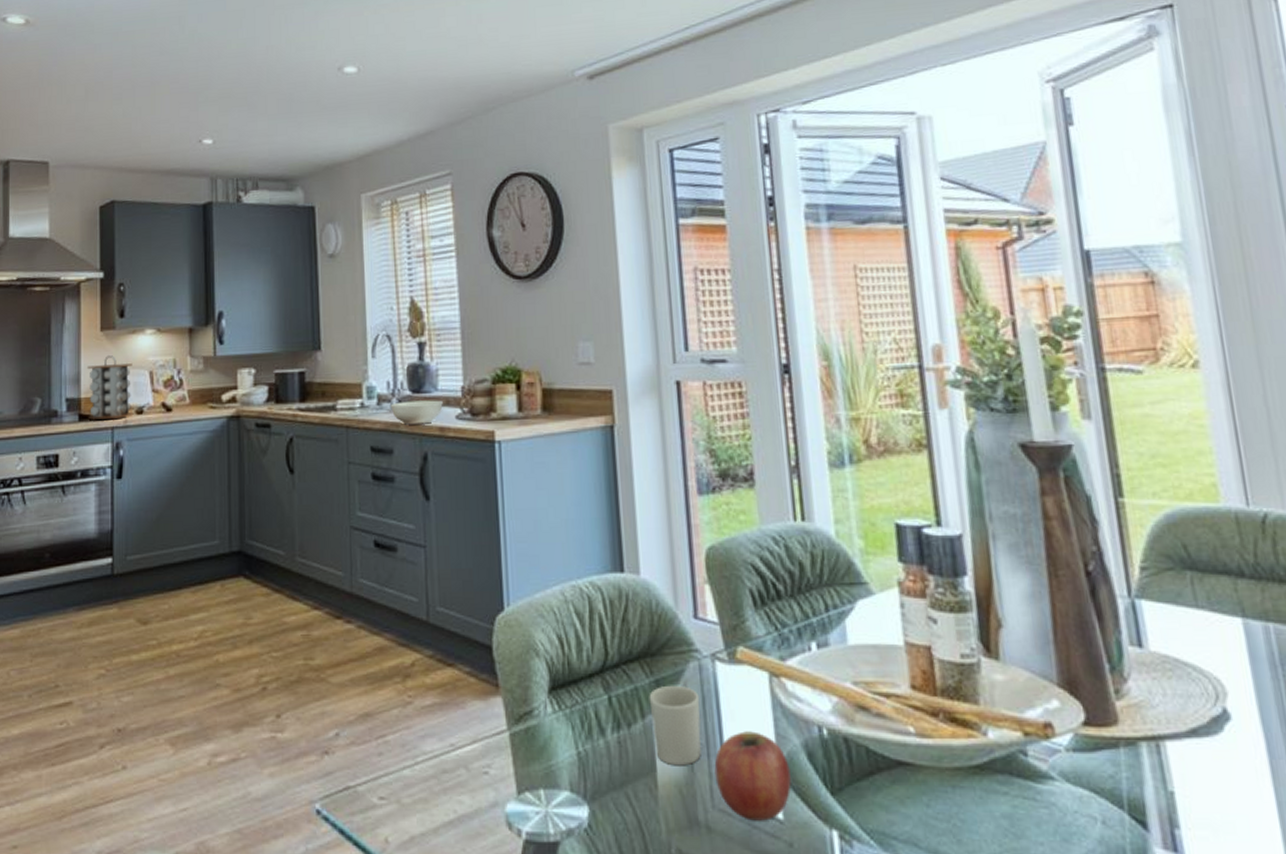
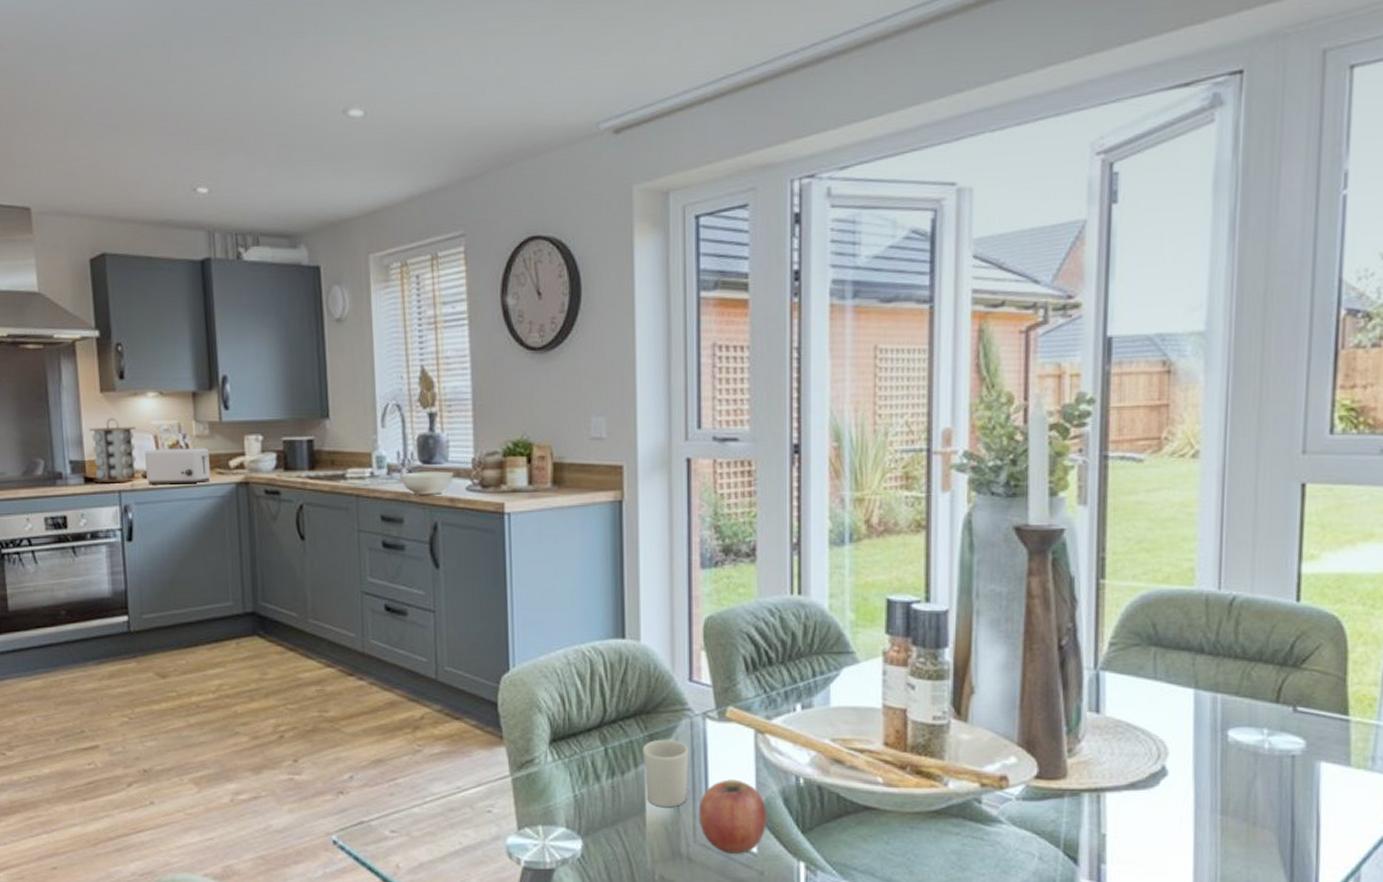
toaster: none [139,382,203,421] -> present [144,447,210,485]

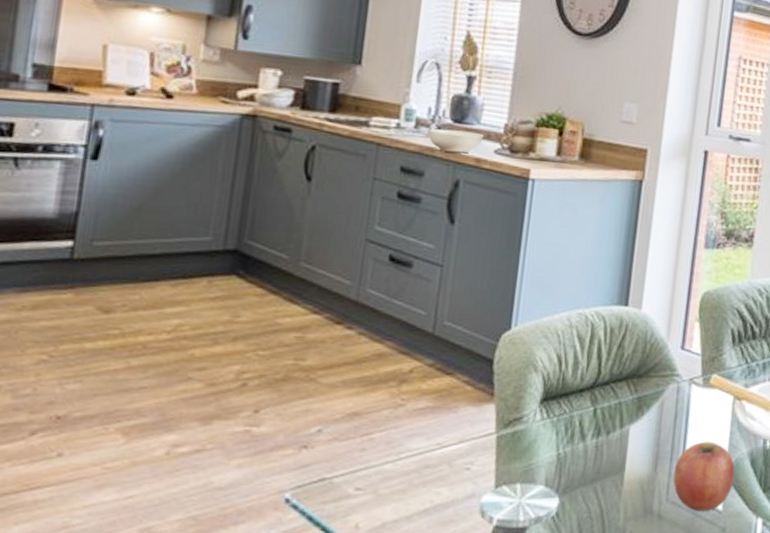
spice rack: present [89,418,140,484] -> none [61,26,129,97]
toaster: present [144,447,210,485] -> none [131,66,215,110]
mug: present [642,739,689,808] -> none [627,402,673,467]

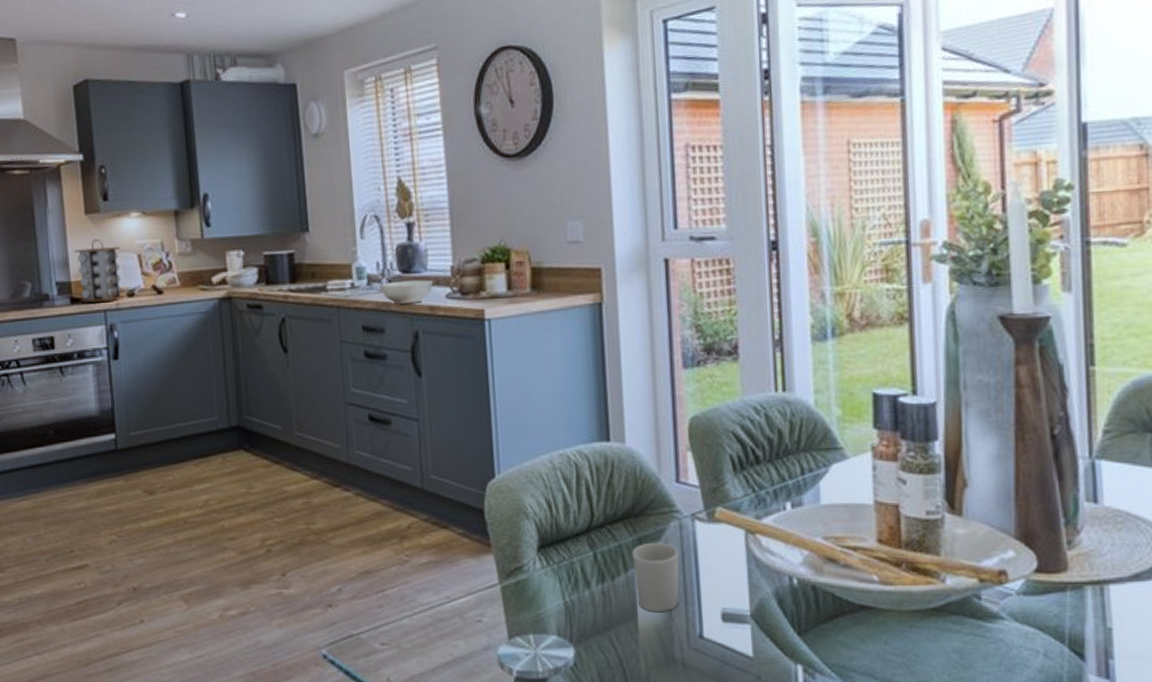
spice rack: none [61,26,129,97] -> present [75,239,125,304]
mug: none [627,402,673,467] -> present [631,542,680,613]
fruit: present [673,441,735,511] -> none [691,582,762,658]

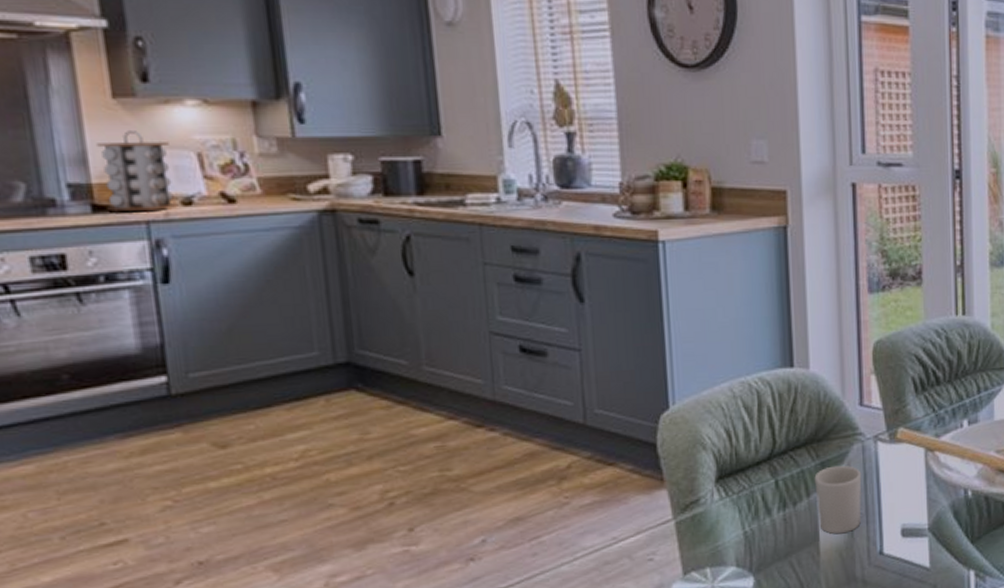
bowl: present [381,279,433,305] -> none [534,196,598,223]

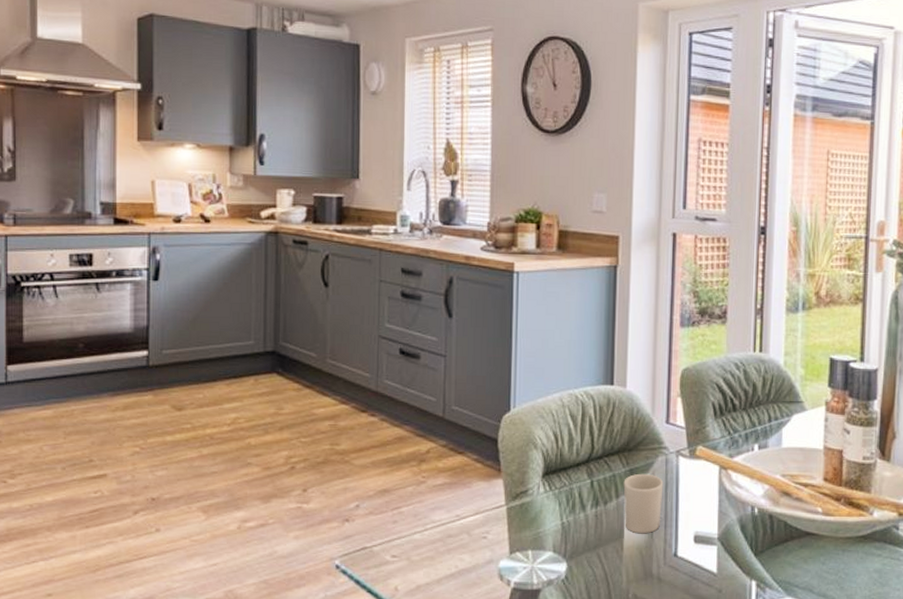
spice rack: present [96,131,179,213] -> none [123,165,171,226]

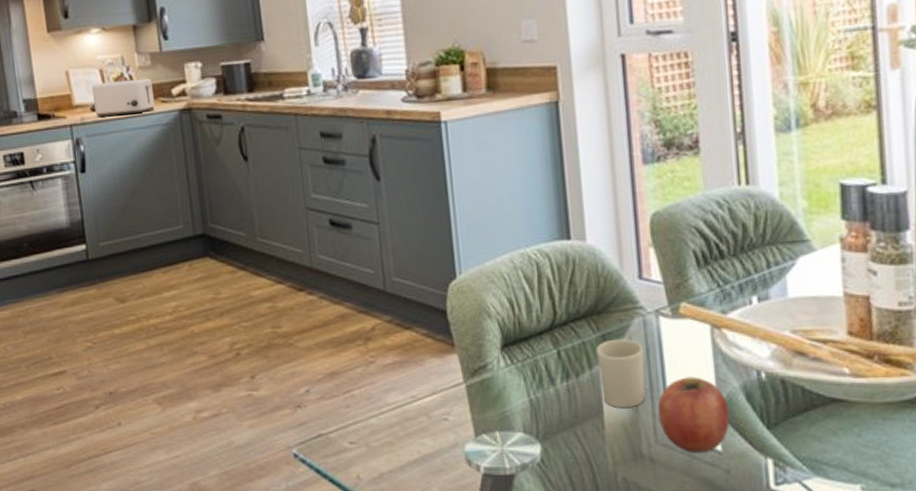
toaster: none [177,196,241,231] -> present [91,78,155,118]
fruit: none [669,509,726,574] -> present [657,377,730,453]

